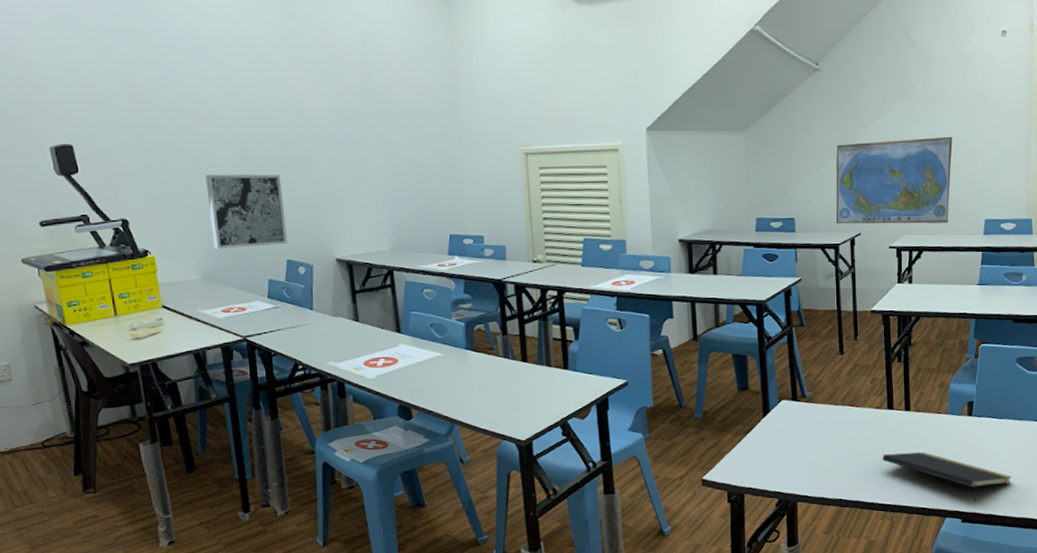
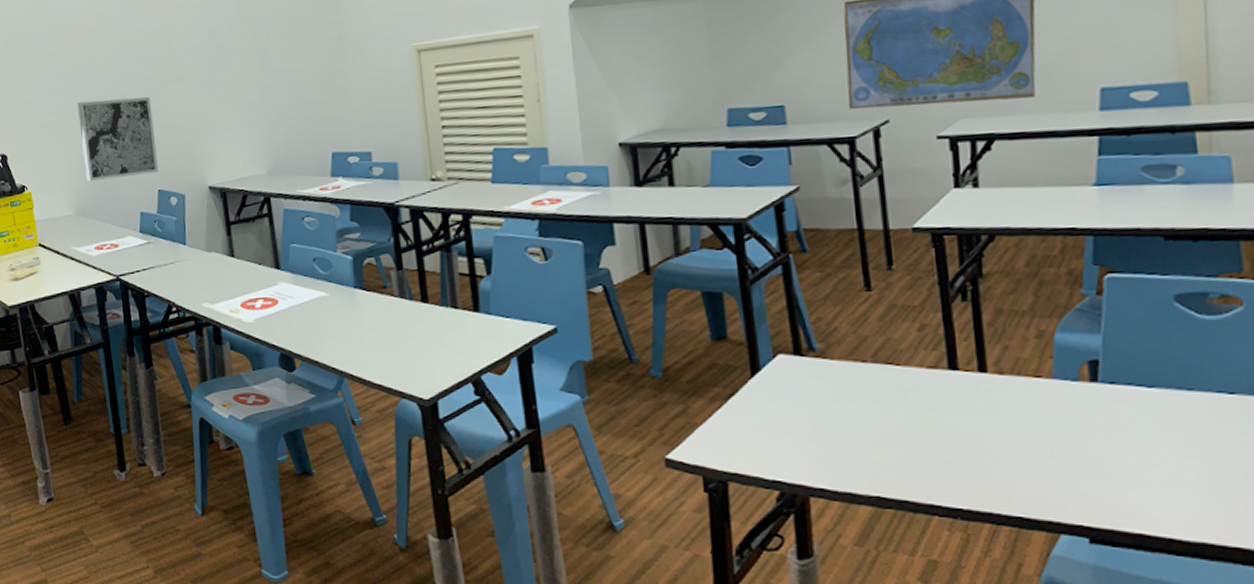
notepad: present [882,451,1013,503] -> none [943,433,1180,515]

